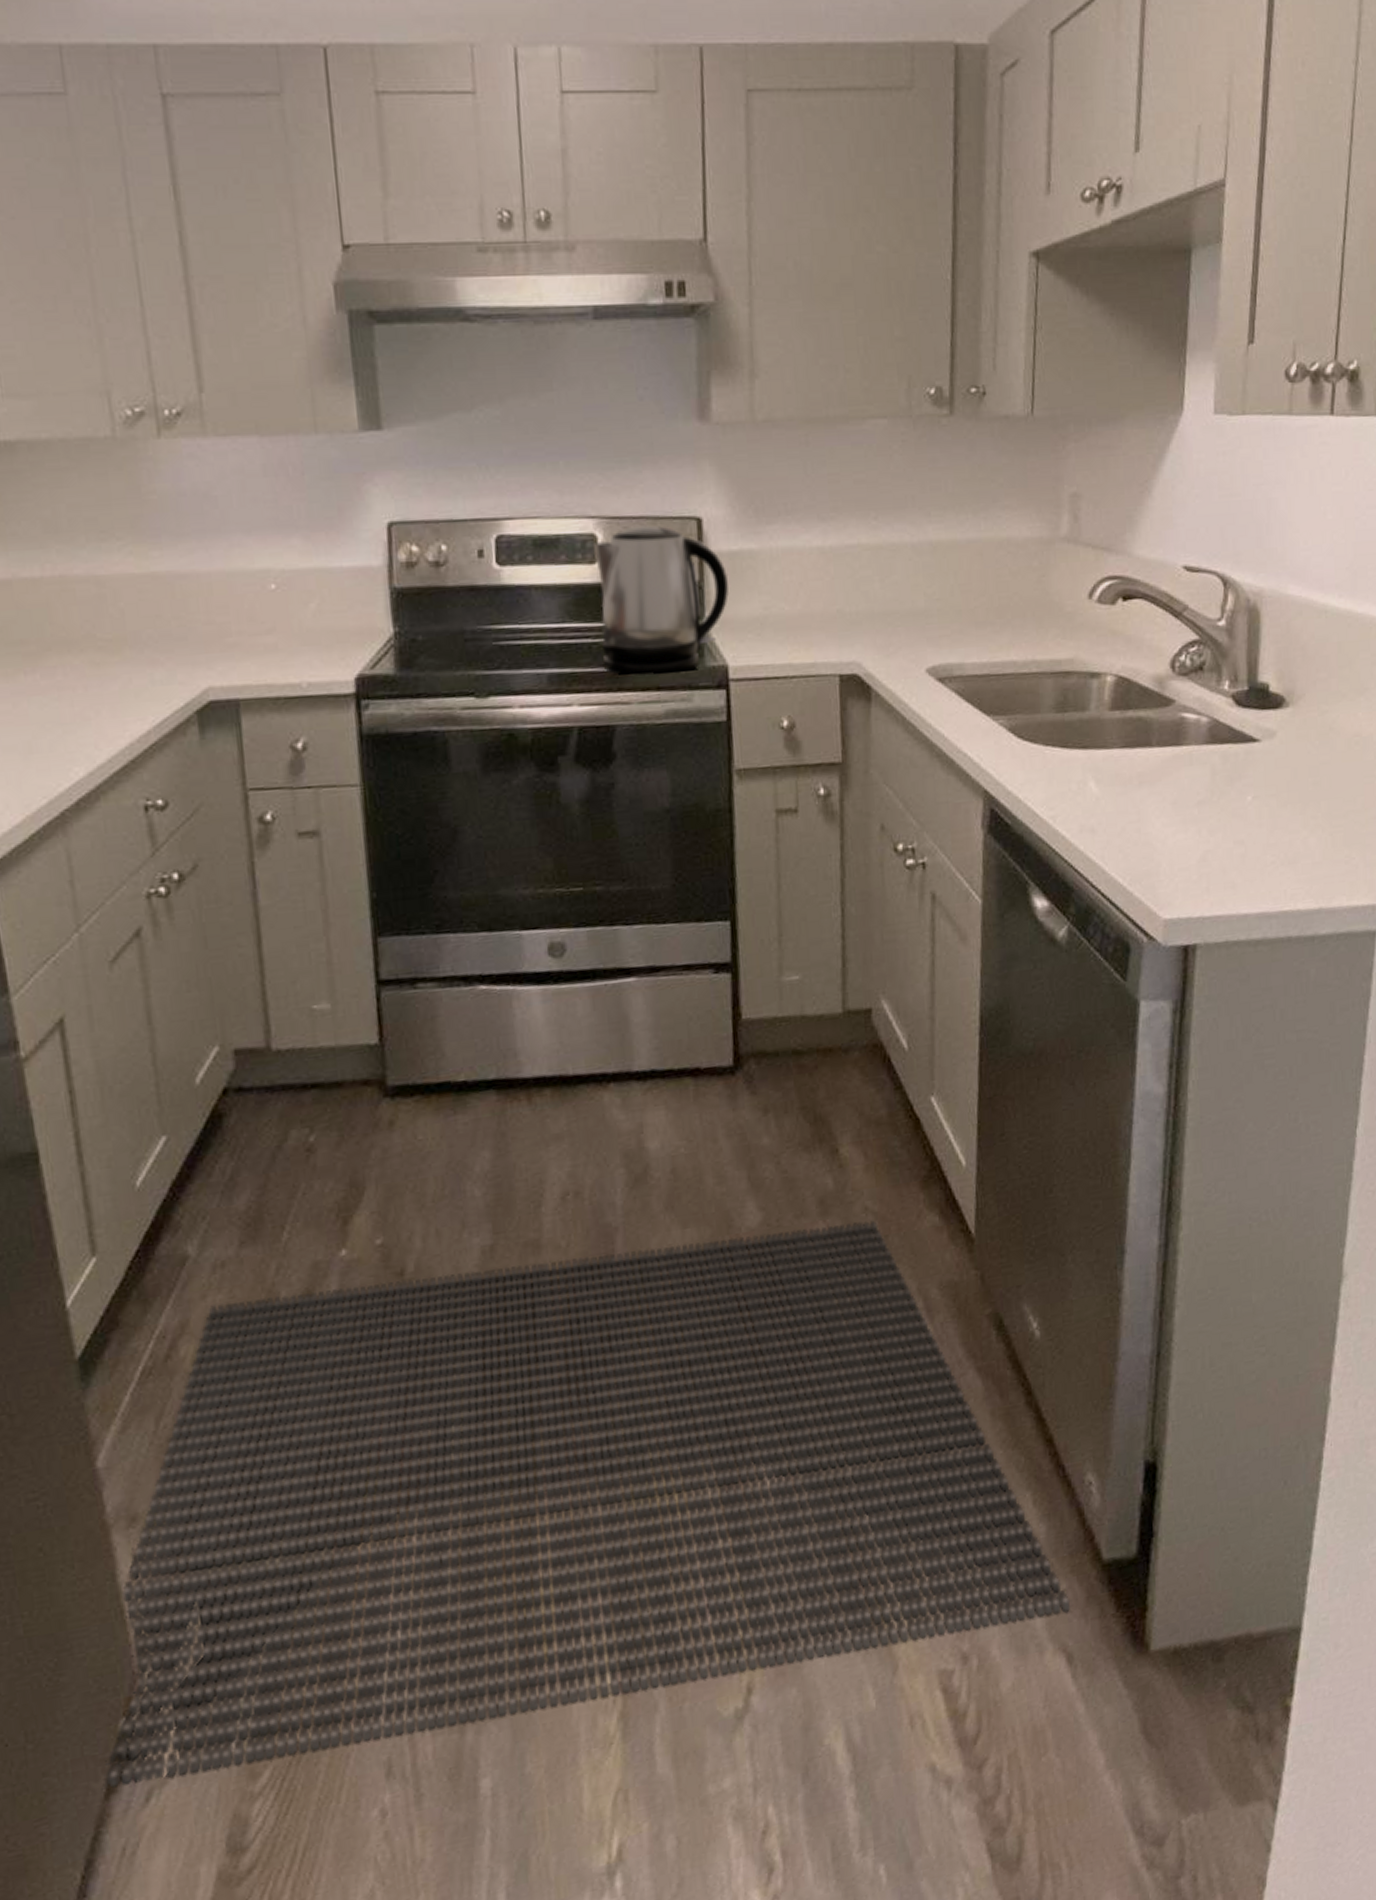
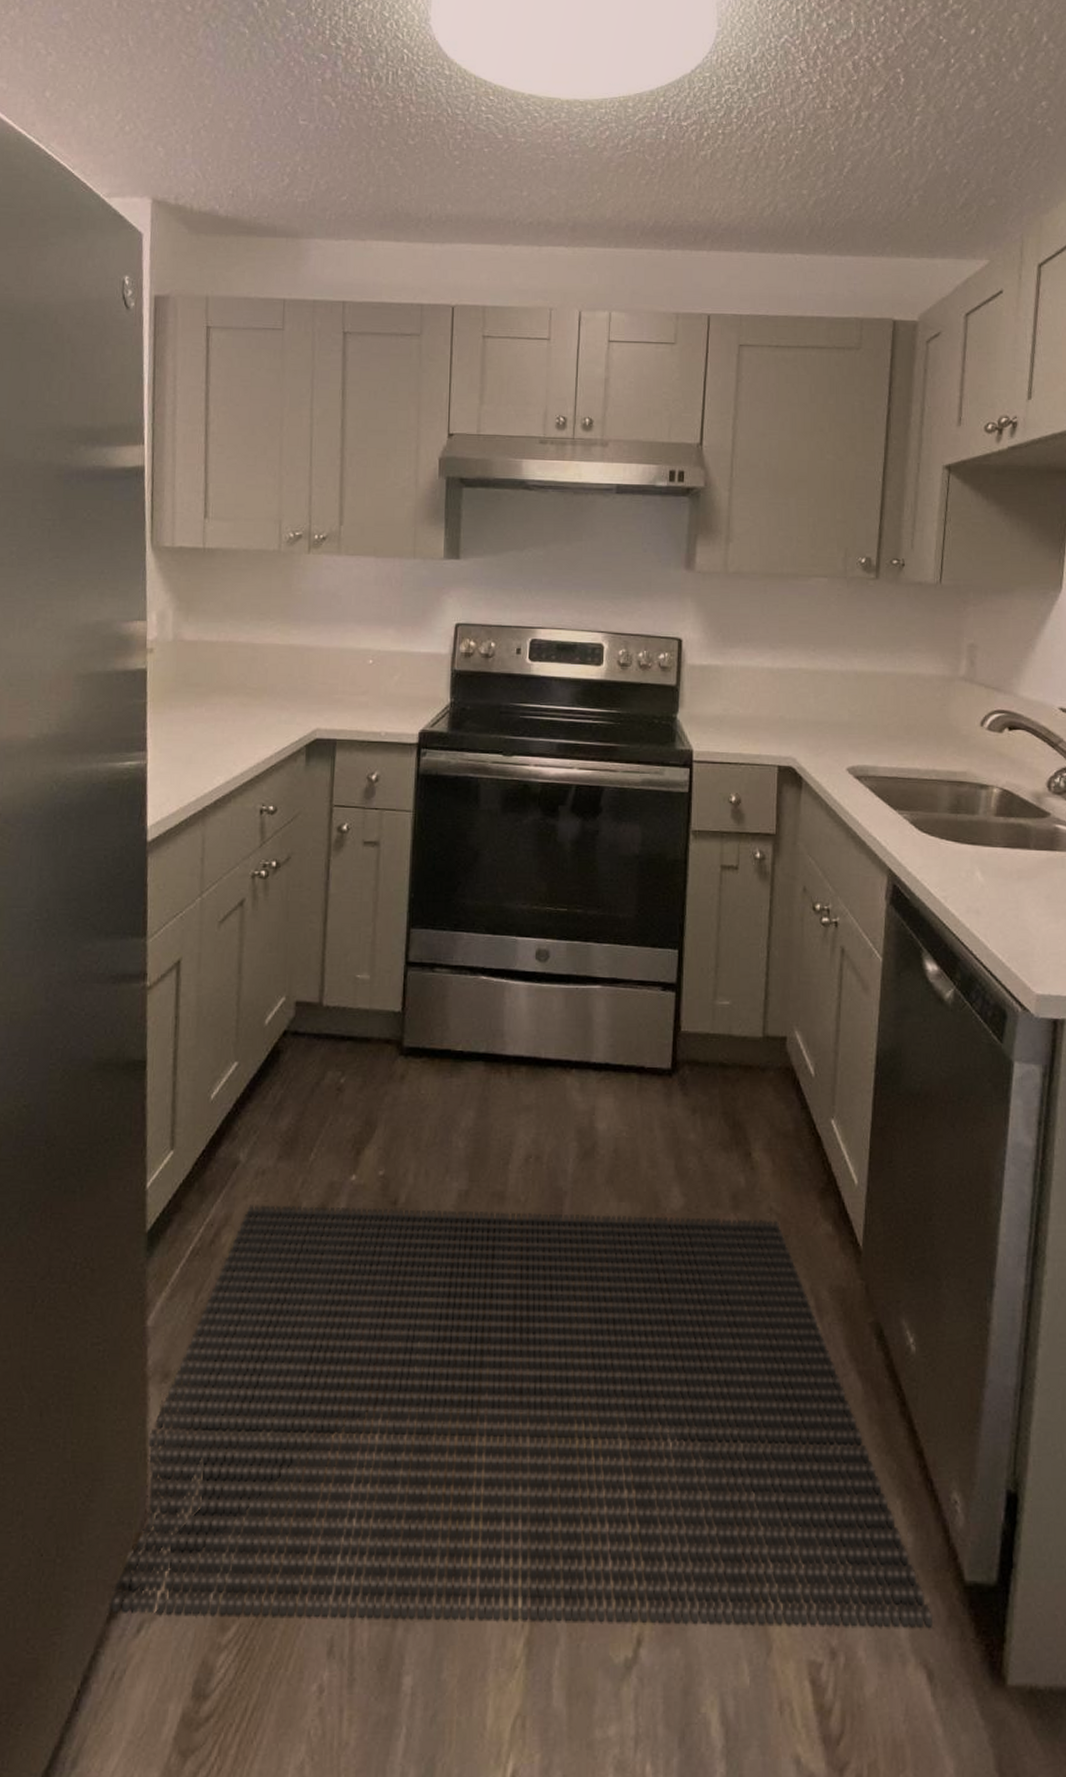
kettle: present [594,525,729,676] -> none [599,641,699,753]

